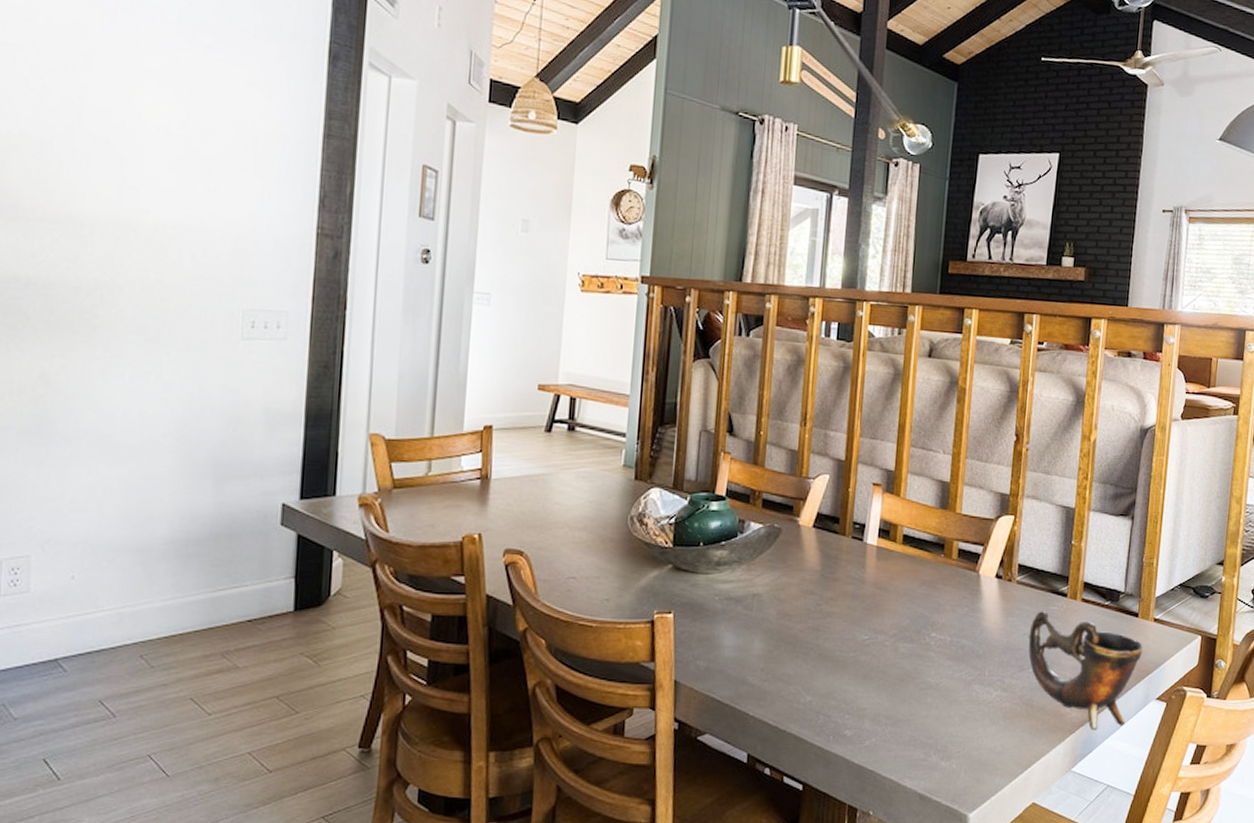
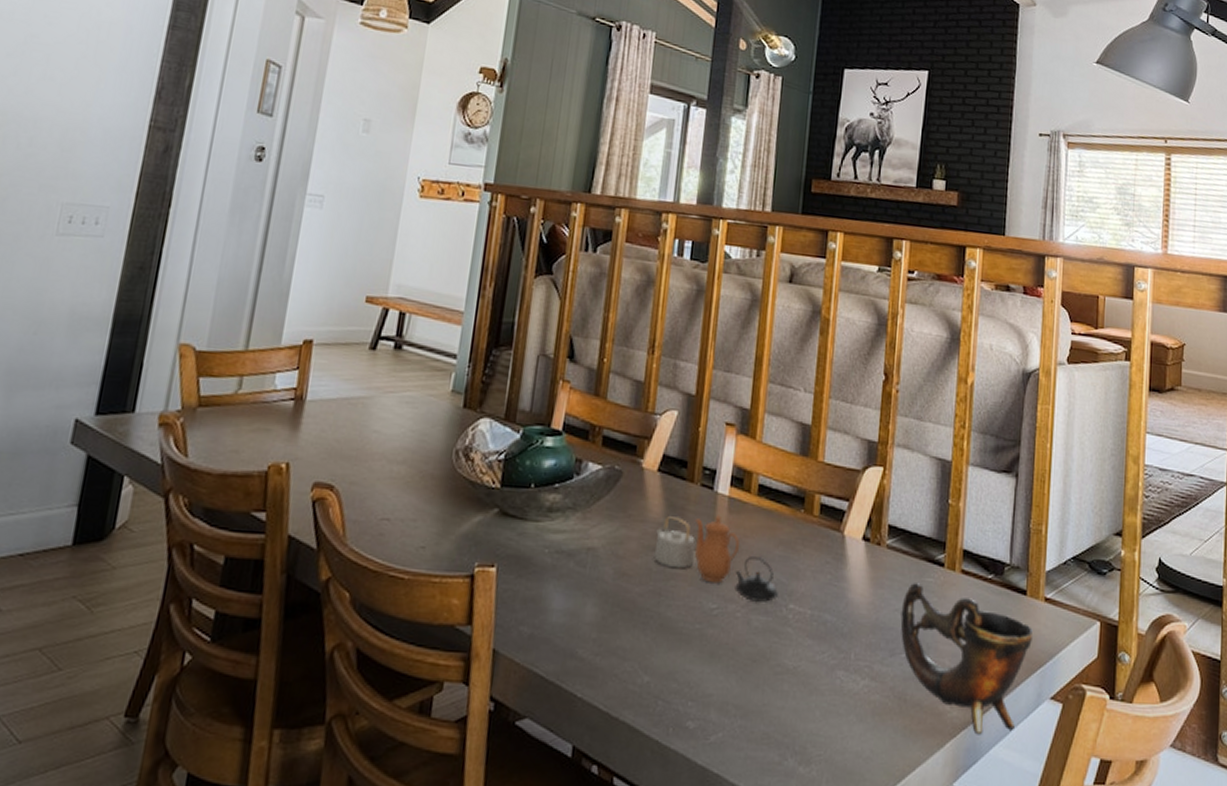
teapot: none [812,562,922,634] -> present [654,515,778,603]

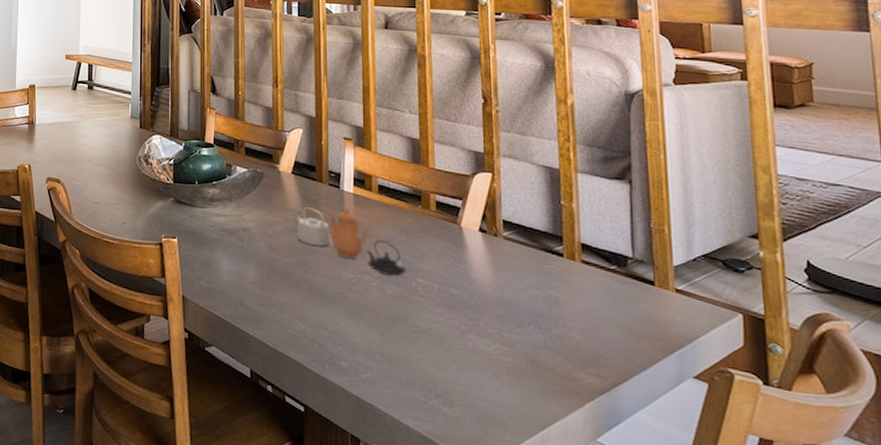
cup: present [900,583,1034,735] -> none [524,268,667,402]

